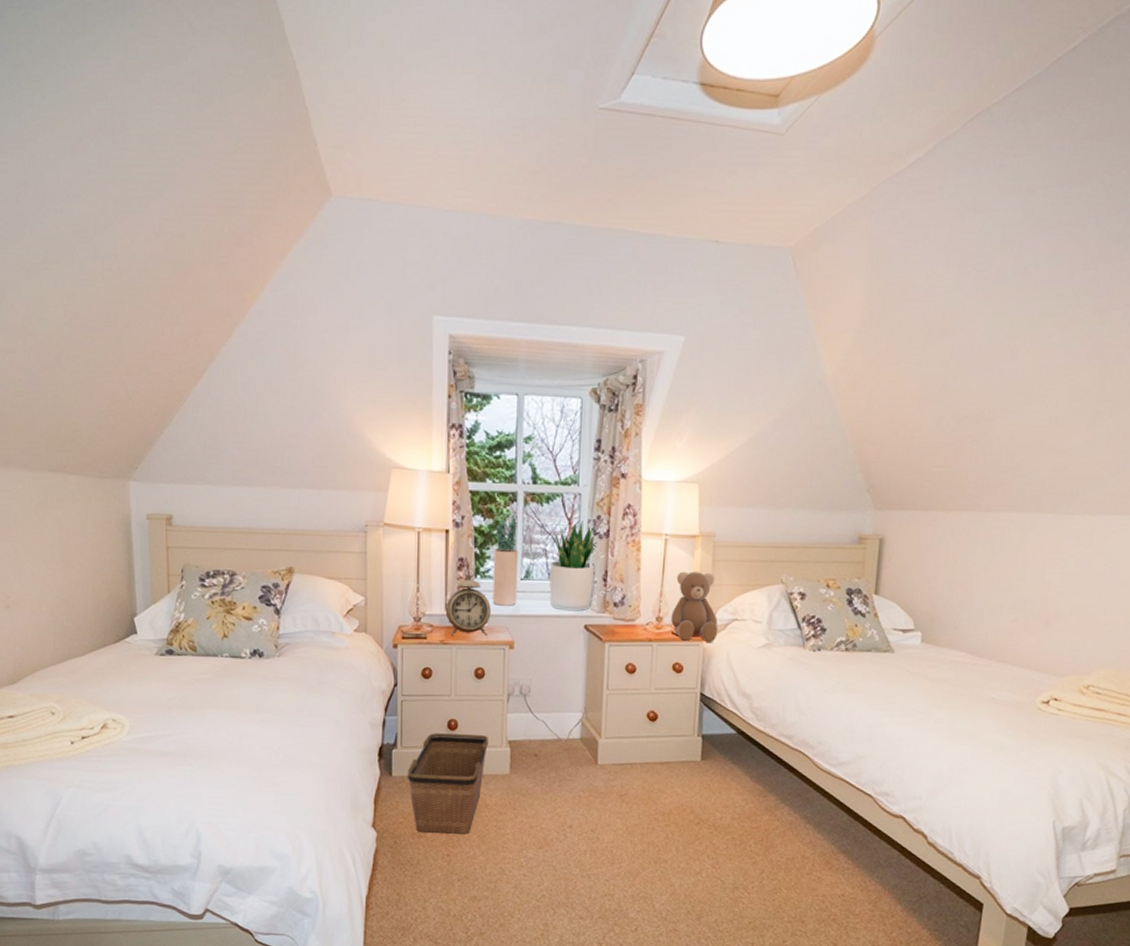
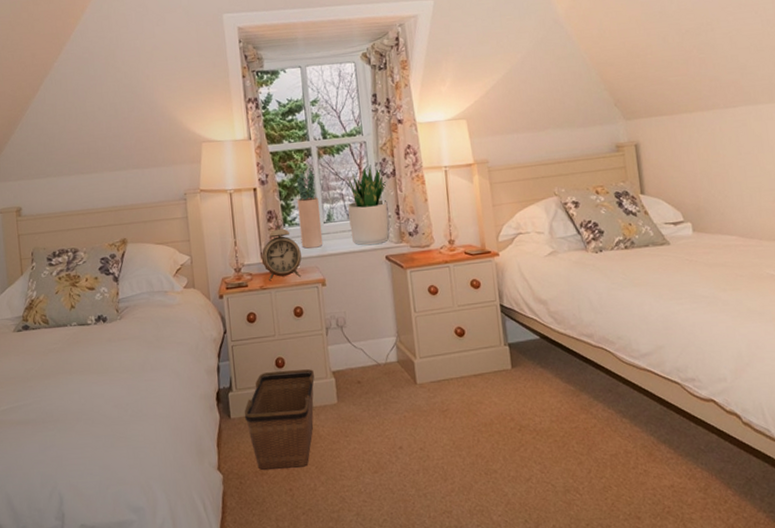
teddy bear: present [671,571,718,643] -> none [460,195,506,259]

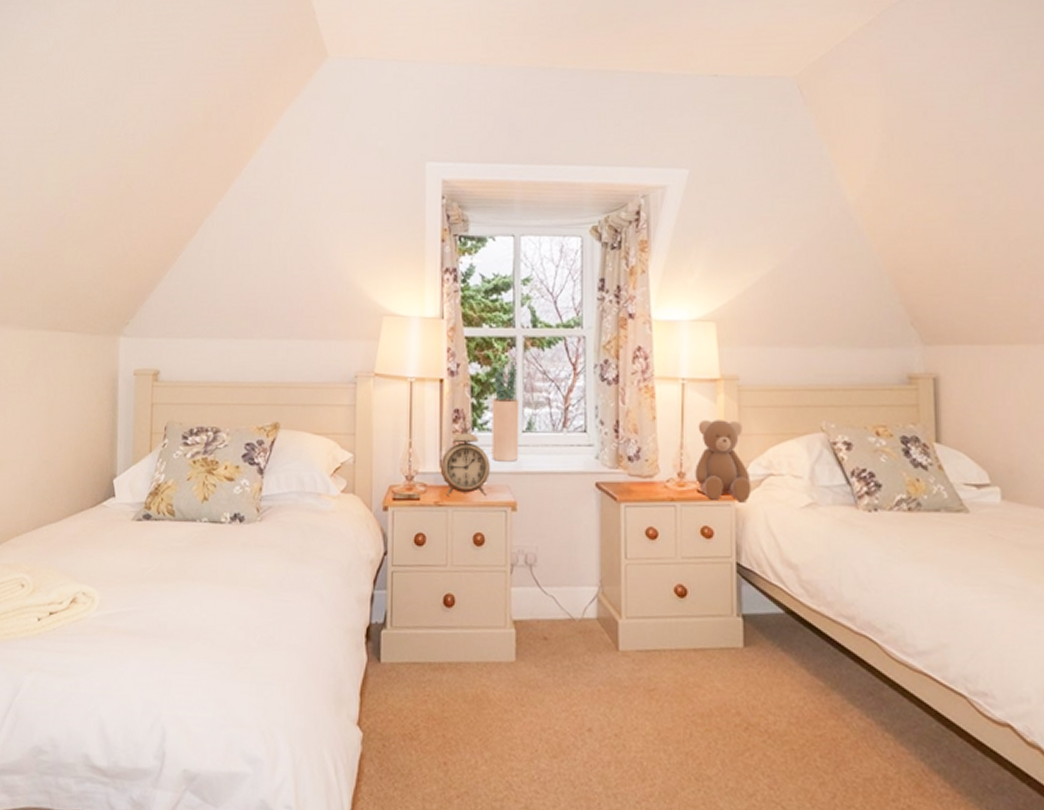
bicycle basket: present [244,369,314,470] -> none [397,610,490,737]
planter: present [346,165,389,246] -> none [555,366,606,467]
teddy bear: none [460,195,506,259] -> present [695,419,752,503]

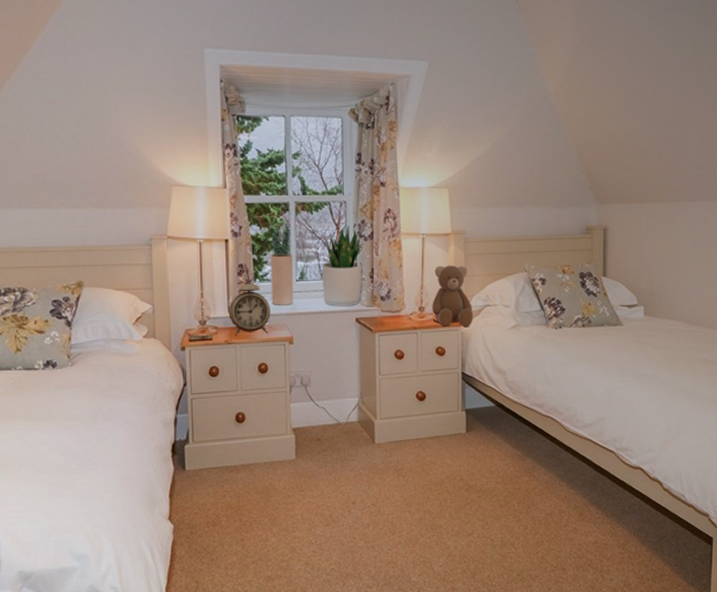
planter: none [555,366,606,467] -> present [322,225,363,307]

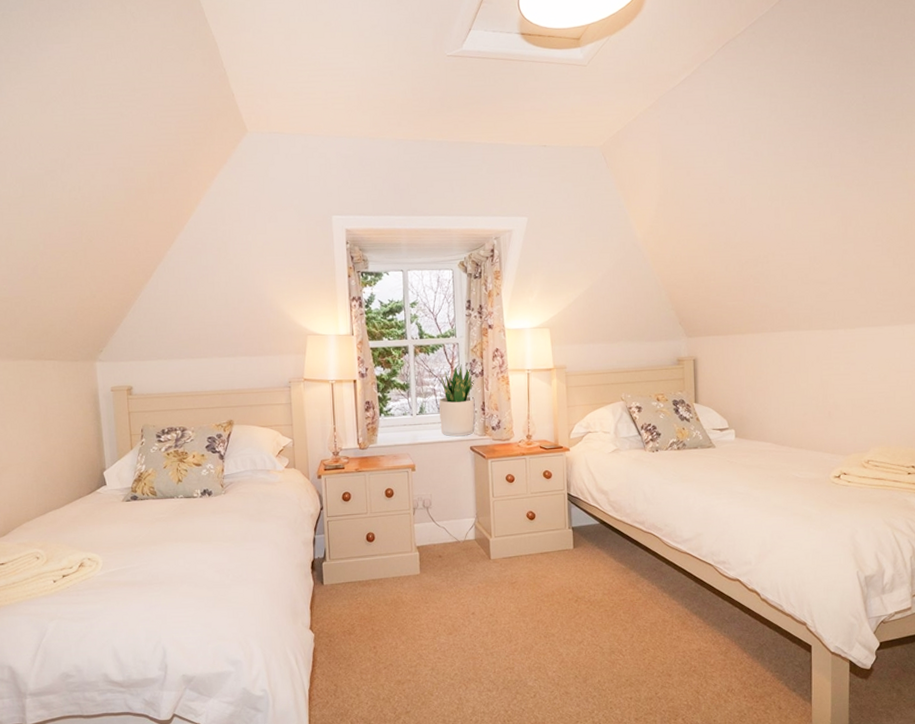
alarm clock: present [229,272,270,335] -> none [359,408,395,464]
vase: present [270,220,294,307] -> none [393,361,415,438]
teddy bear: present [432,265,473,328] -> none [538,397,576,453]

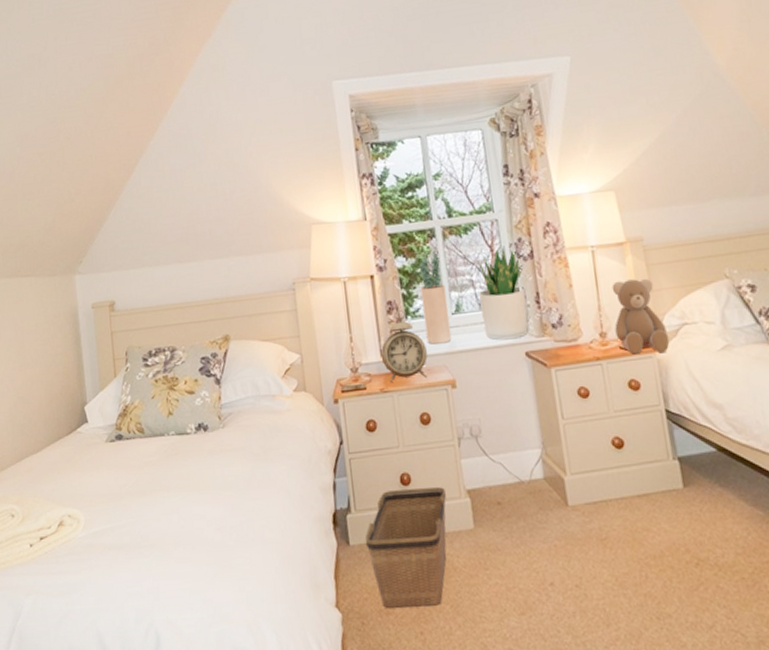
bicycle basket: none [336,544,401,630] -> present [365,487,447,608]
alarm clock: none [359,408,395,464] -> present [381,309,428,382]
vase: none [393,361,415,438] -> present [419,247,452,345]
teddy bear: none [538,397,576,453] -> present [611,279,670,355]

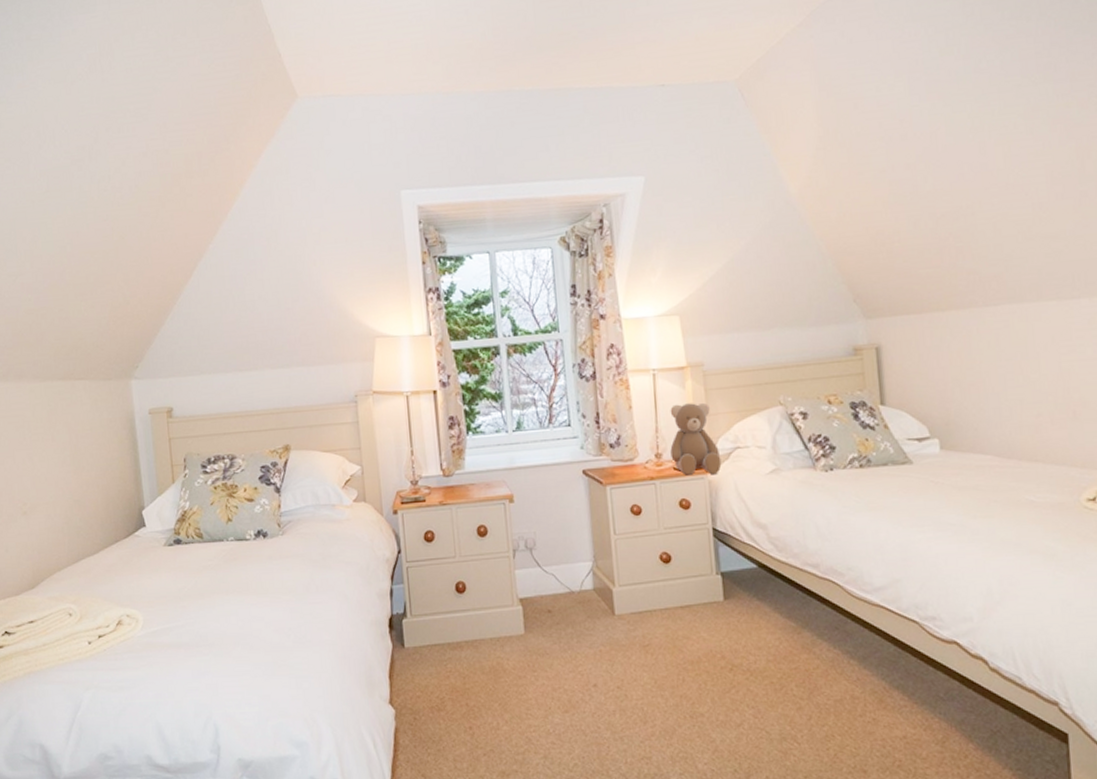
bicycle basket: present [365,487,447,608] -> none [419,595,499,705]
alarm clock: present [381,309,428,382] -> none [442,425,487,495]
vase: present [419,247,452,345] -> none [482,364,512,461]
planter: present [476,246,529,341] -> none [539,366,588,458]

